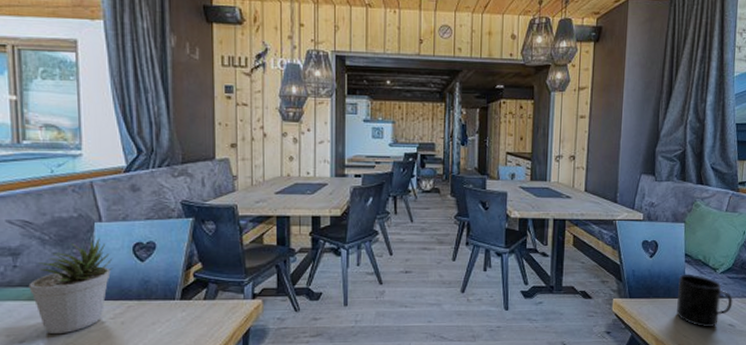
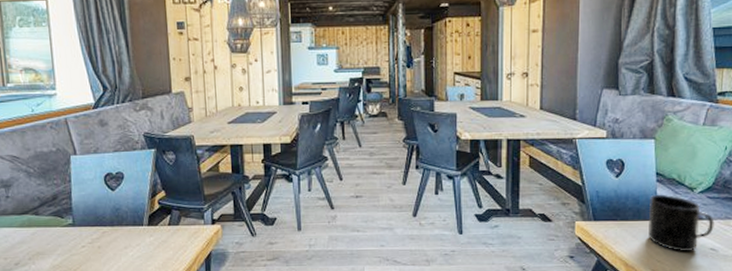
potted plant: present [28,238,114,335] -> none [19,170,89,258]

